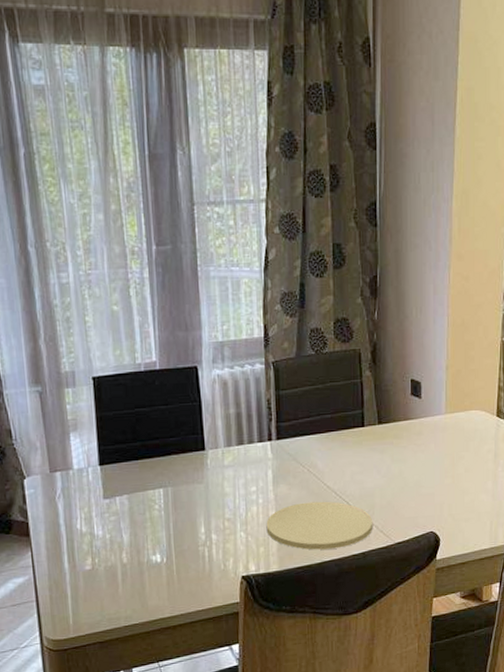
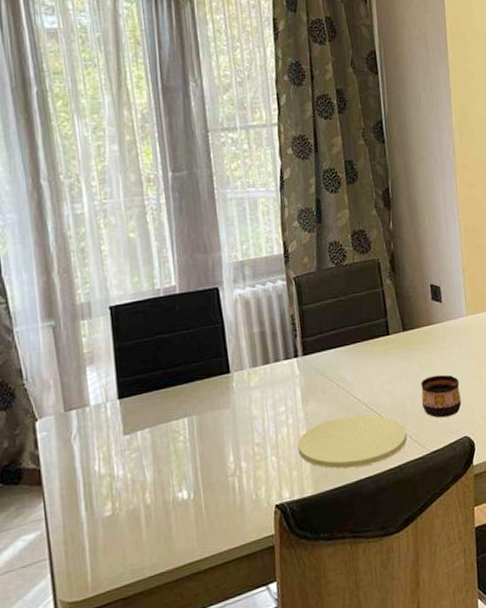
cup: none [390,470,431,512] -> present [420,374,462,418]

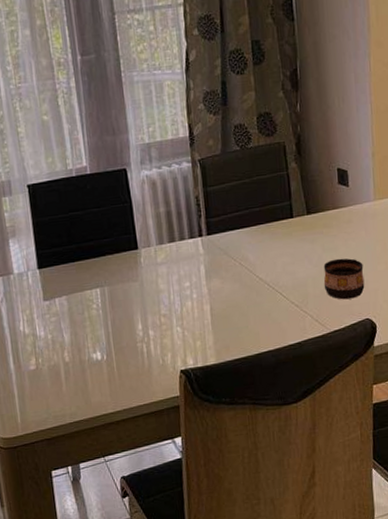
plate: present [297,414,407,469] -> none [201,293,308,342]

